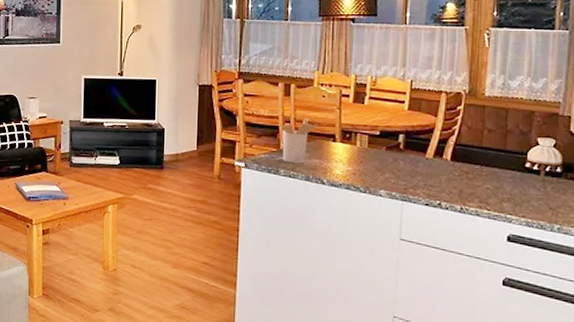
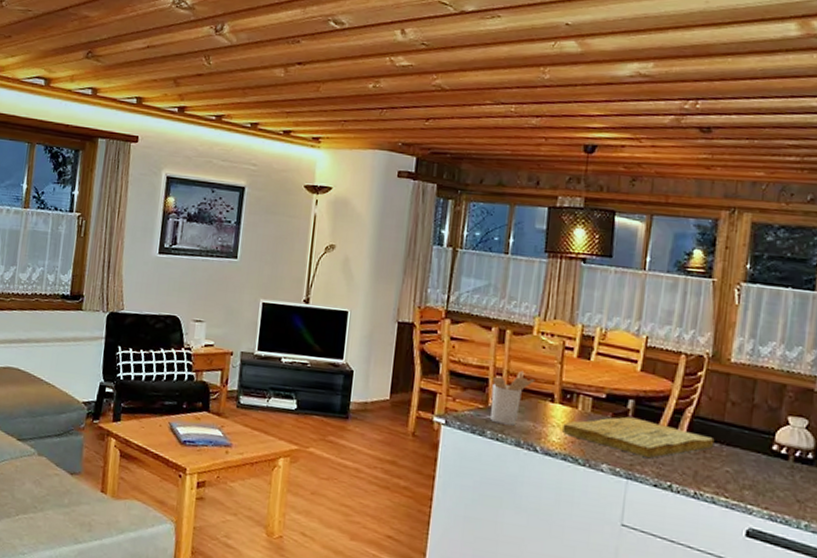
cutting board: none [345,149,475,182] -> present [562,416,715,458]

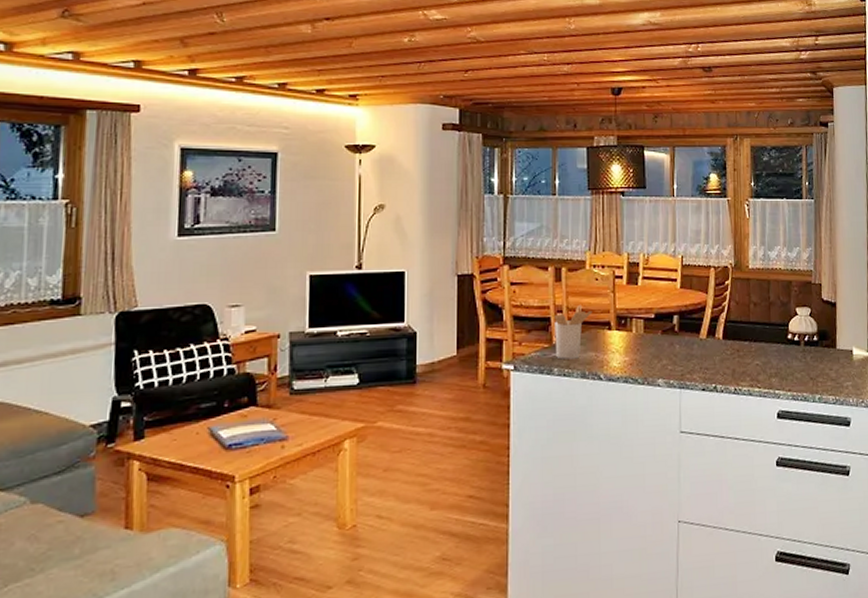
cutting board: present [562,416,715,458] -> none [621,331,745,365]

